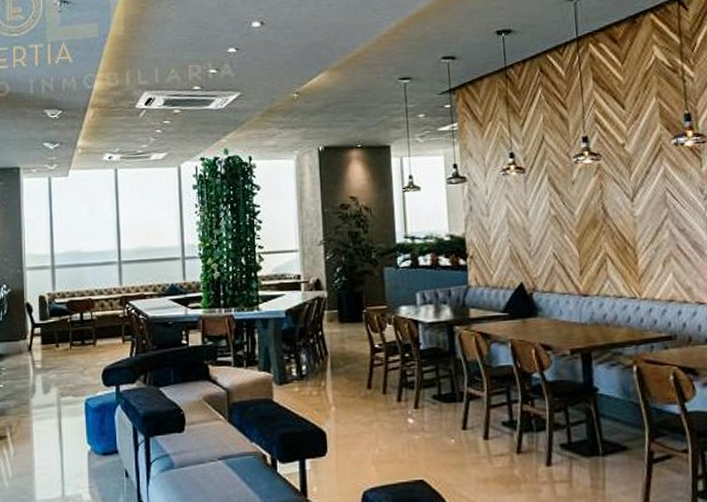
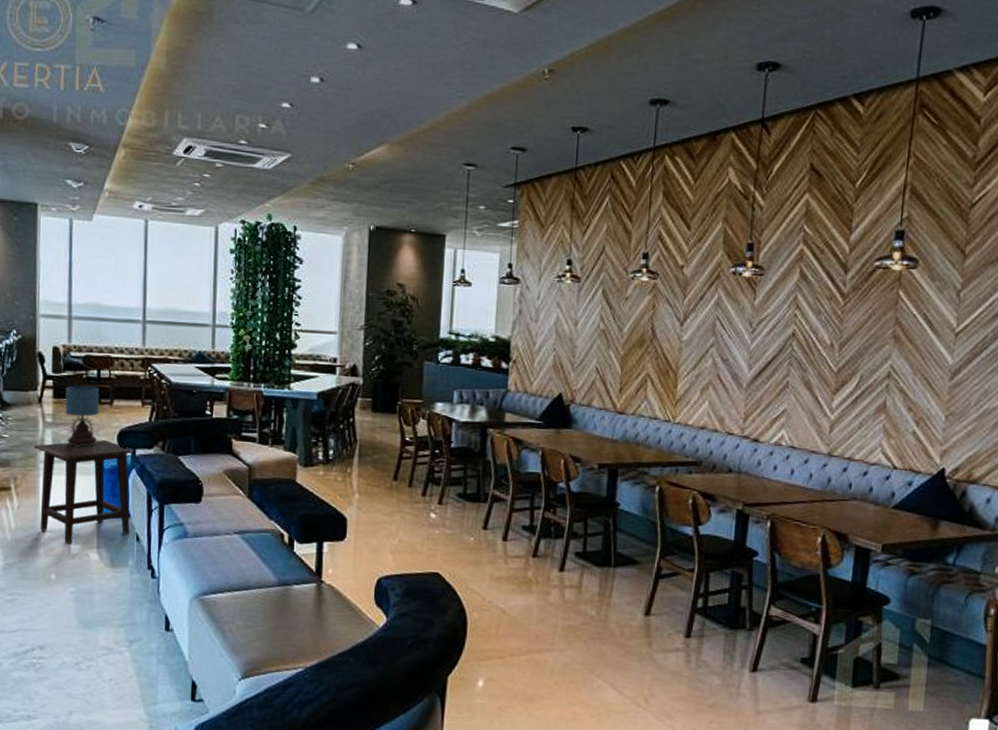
side table: none [26,380,119,487] -> present [34,440,134,544]
table lamp: none [53,329,84,389] -> present [65,385,100,447]

